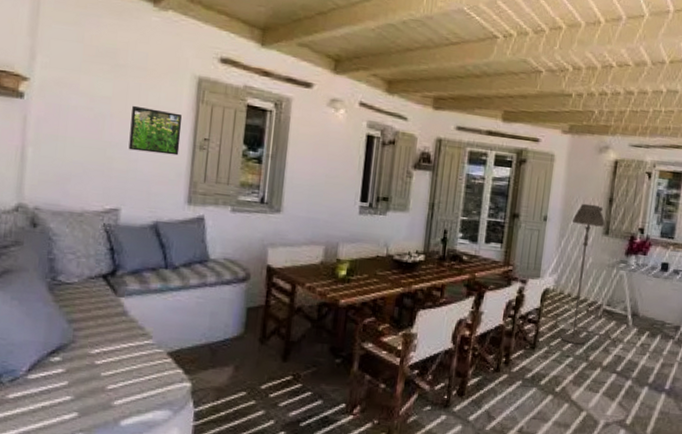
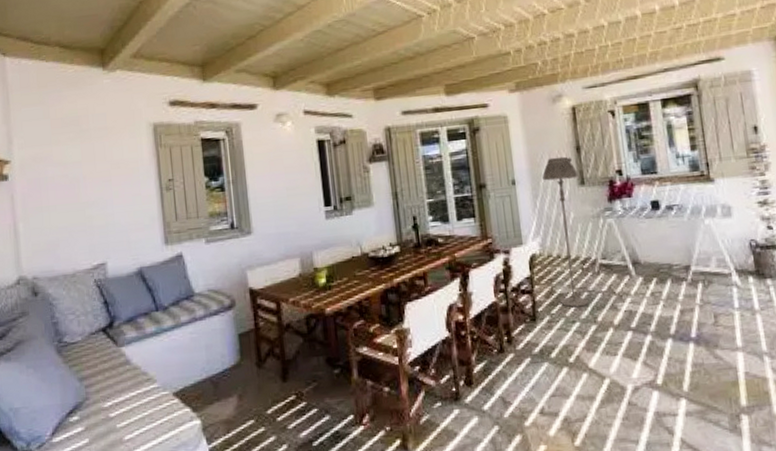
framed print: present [128,105,182,156] -> none [101,161,149,206]

